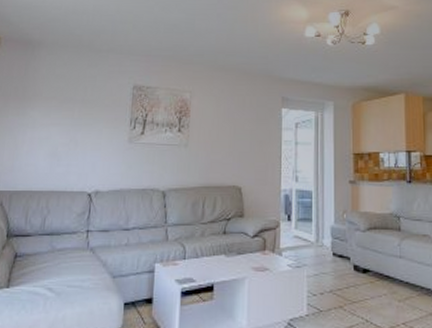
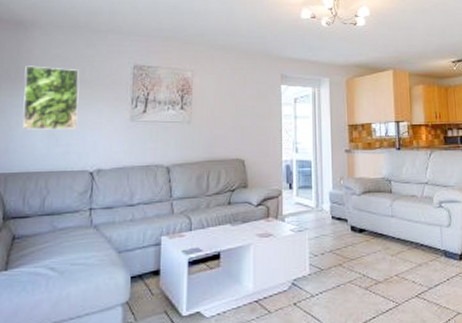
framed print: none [28,85,81,149] -> present [23,66,79,130]

